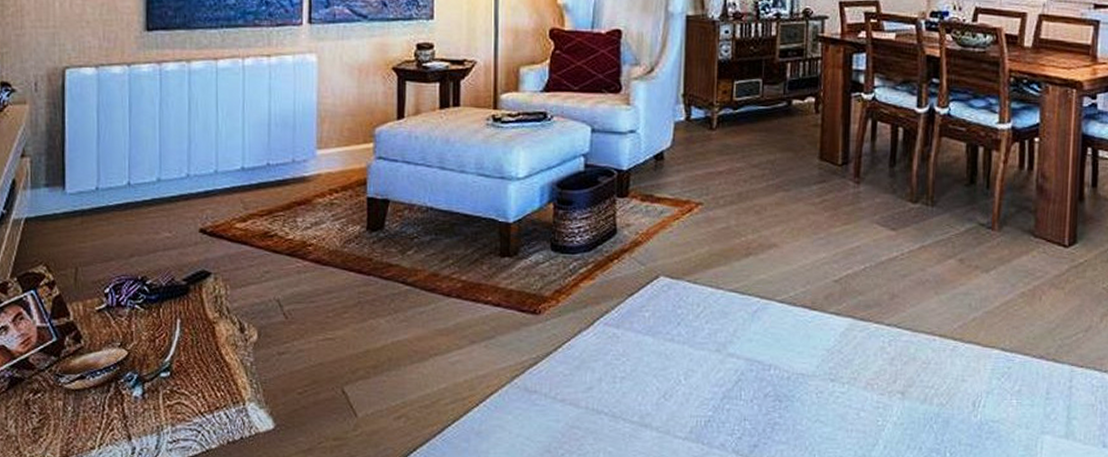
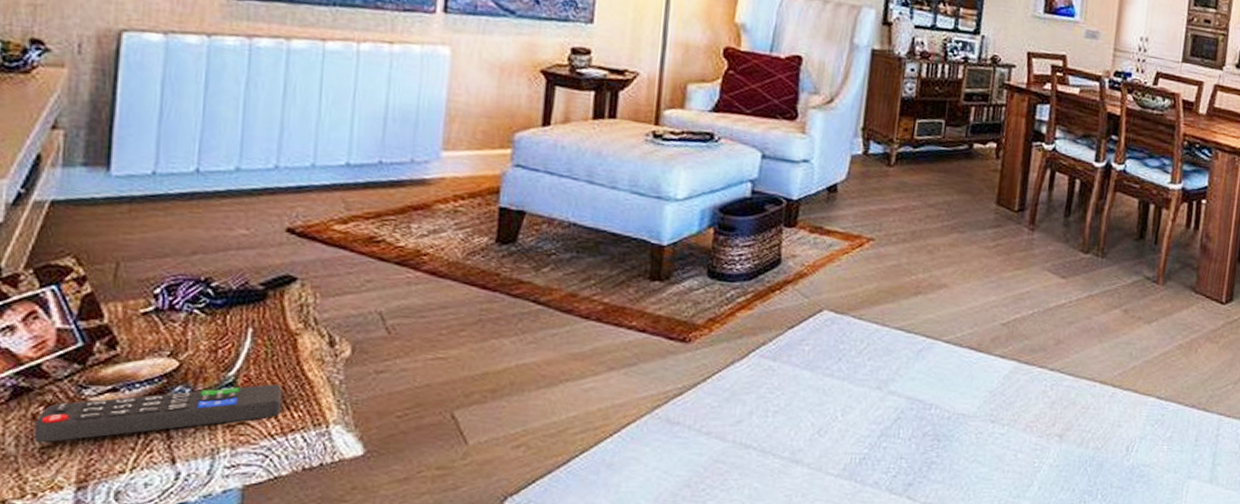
remote control: none [27,367,208,425] -> present [33,384,283,443]

